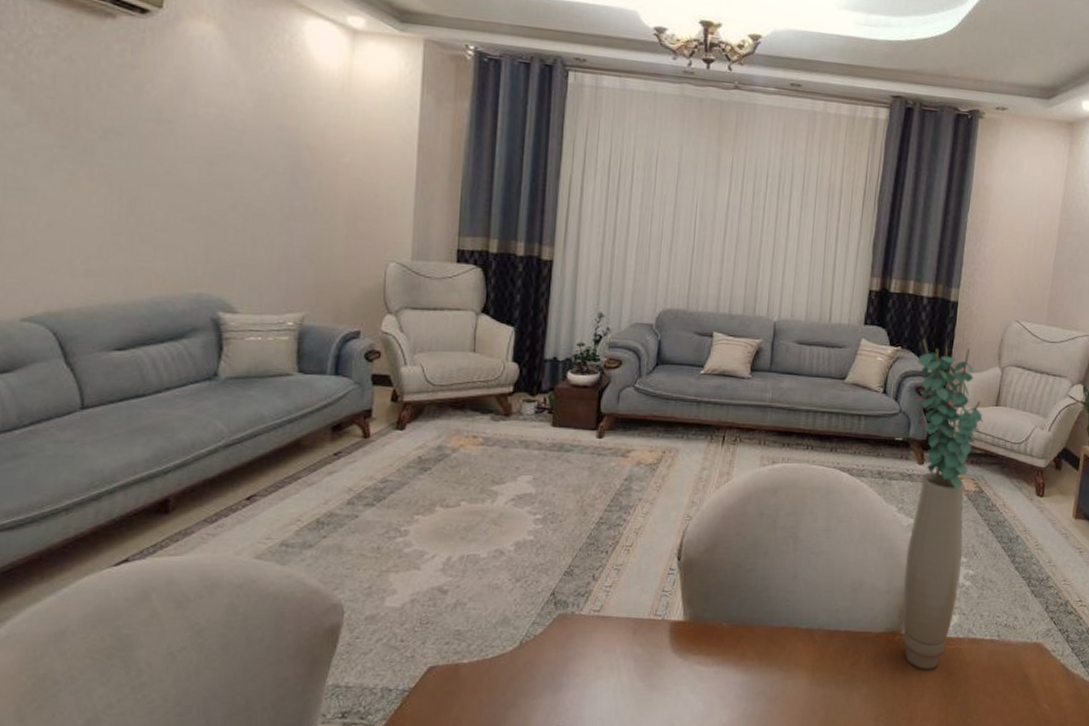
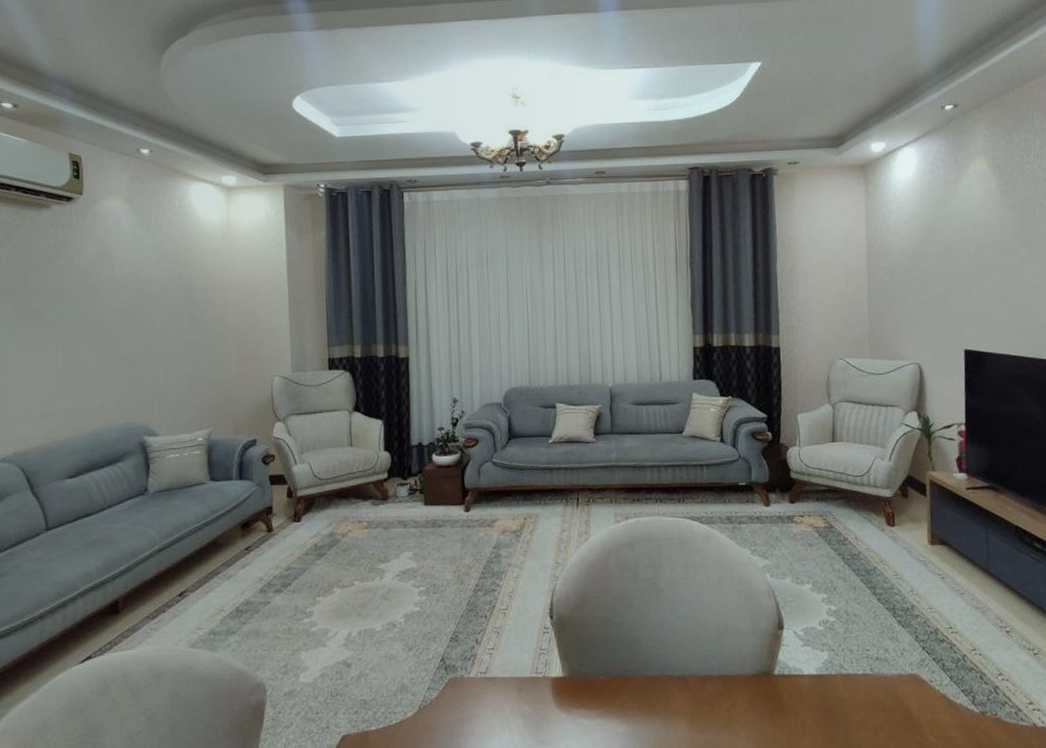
vase: present [902,339,984,670] -> none [749,386,824,710]

